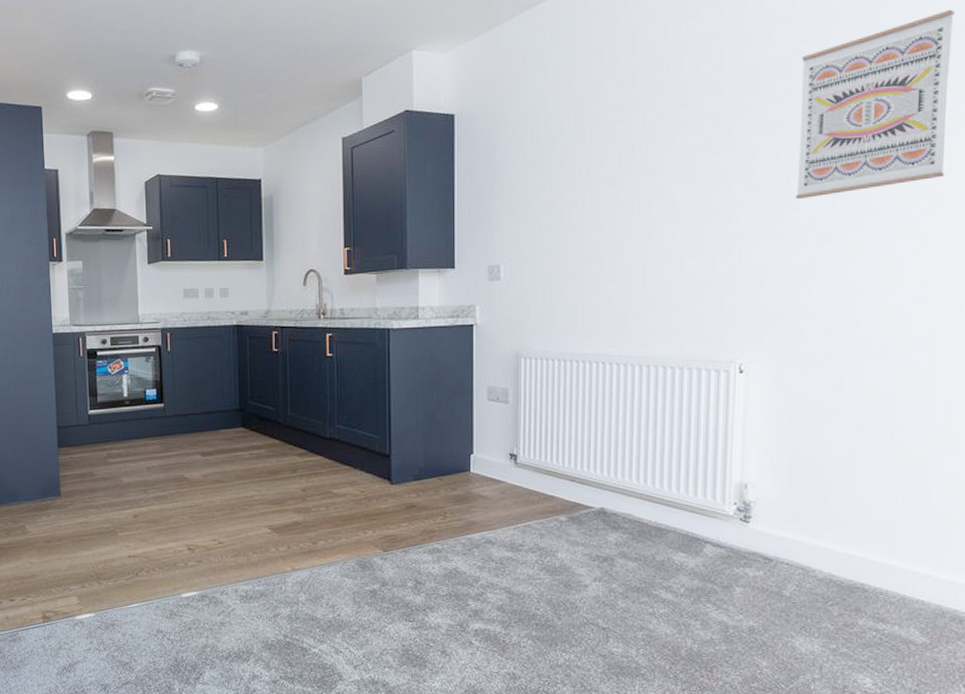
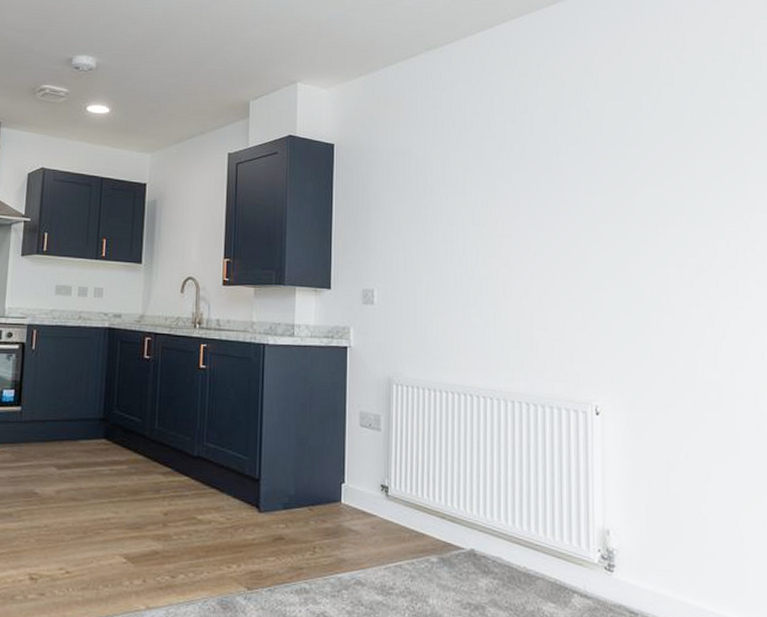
wall art: present [795,9,954,199] -> none [631,107,755,254]

